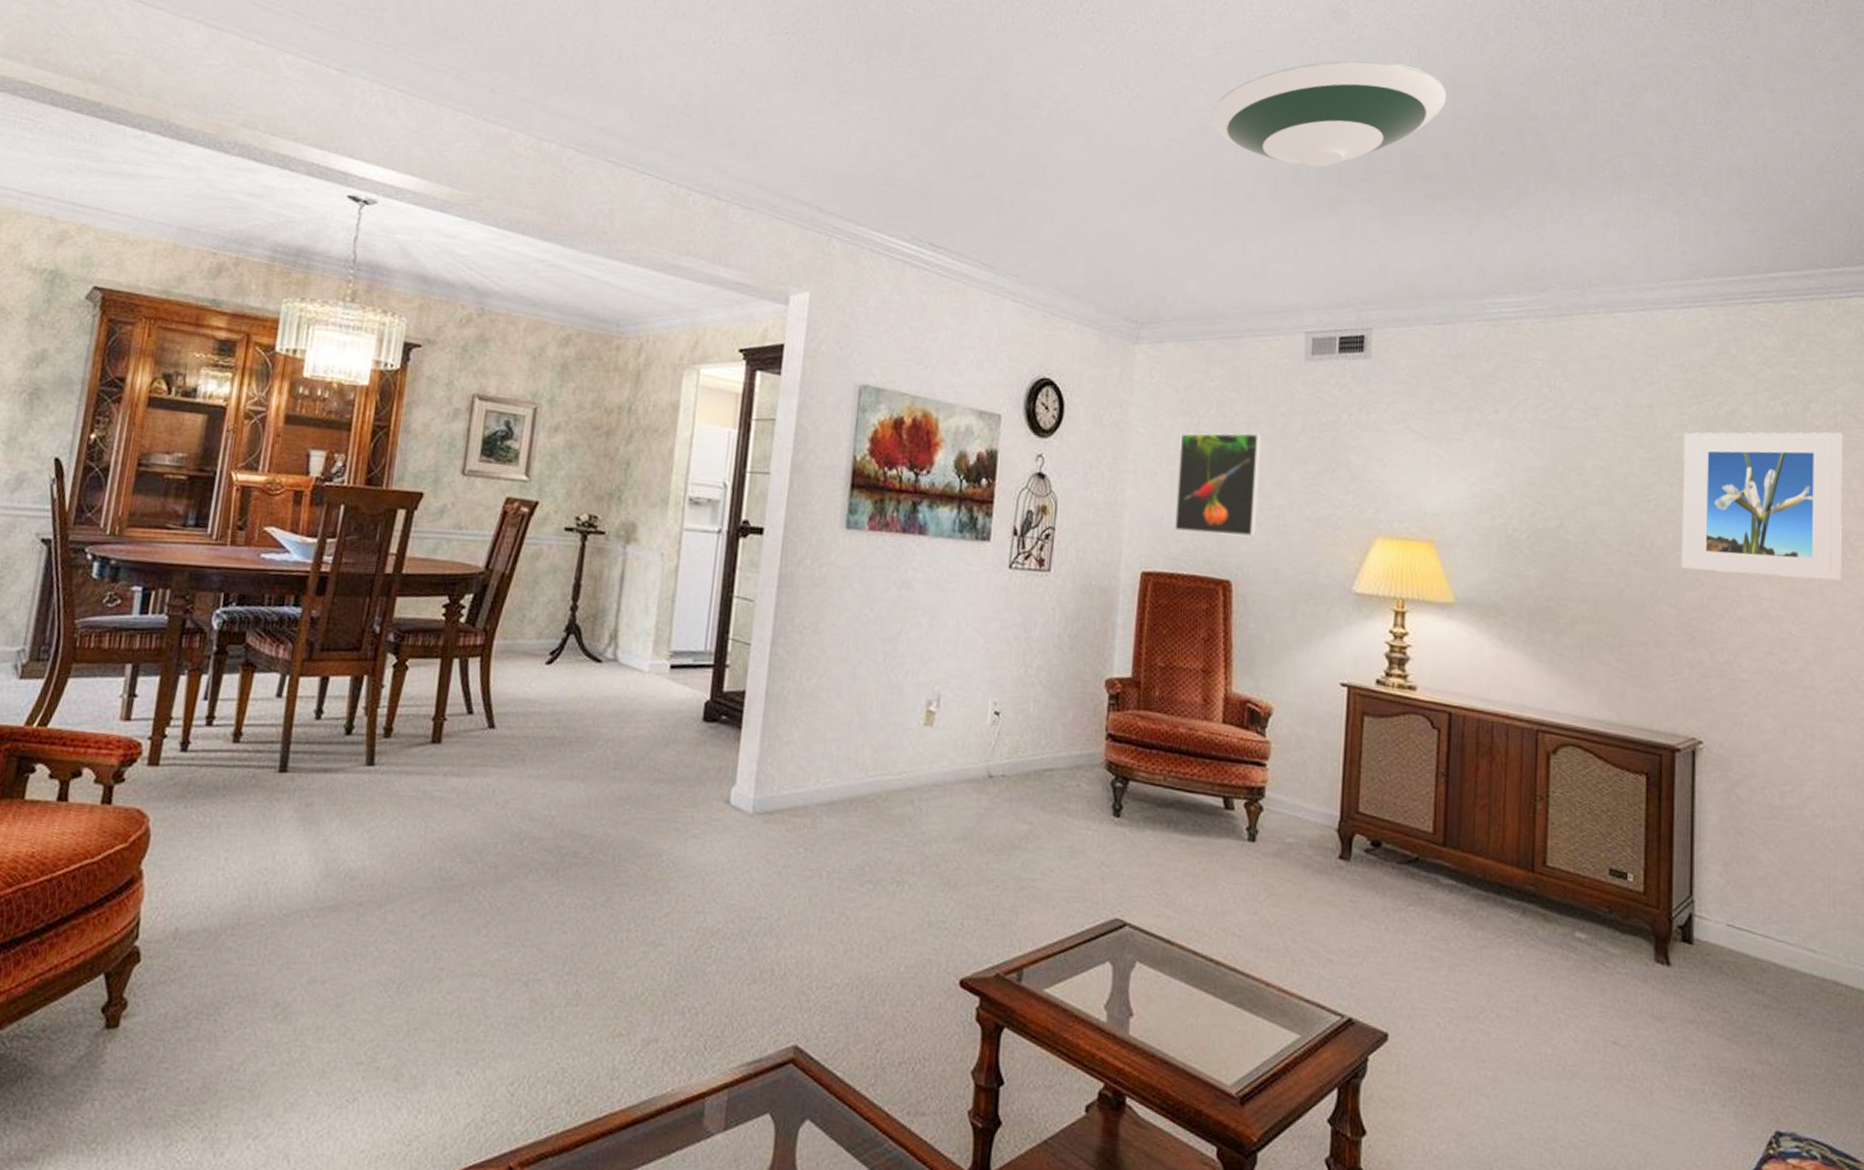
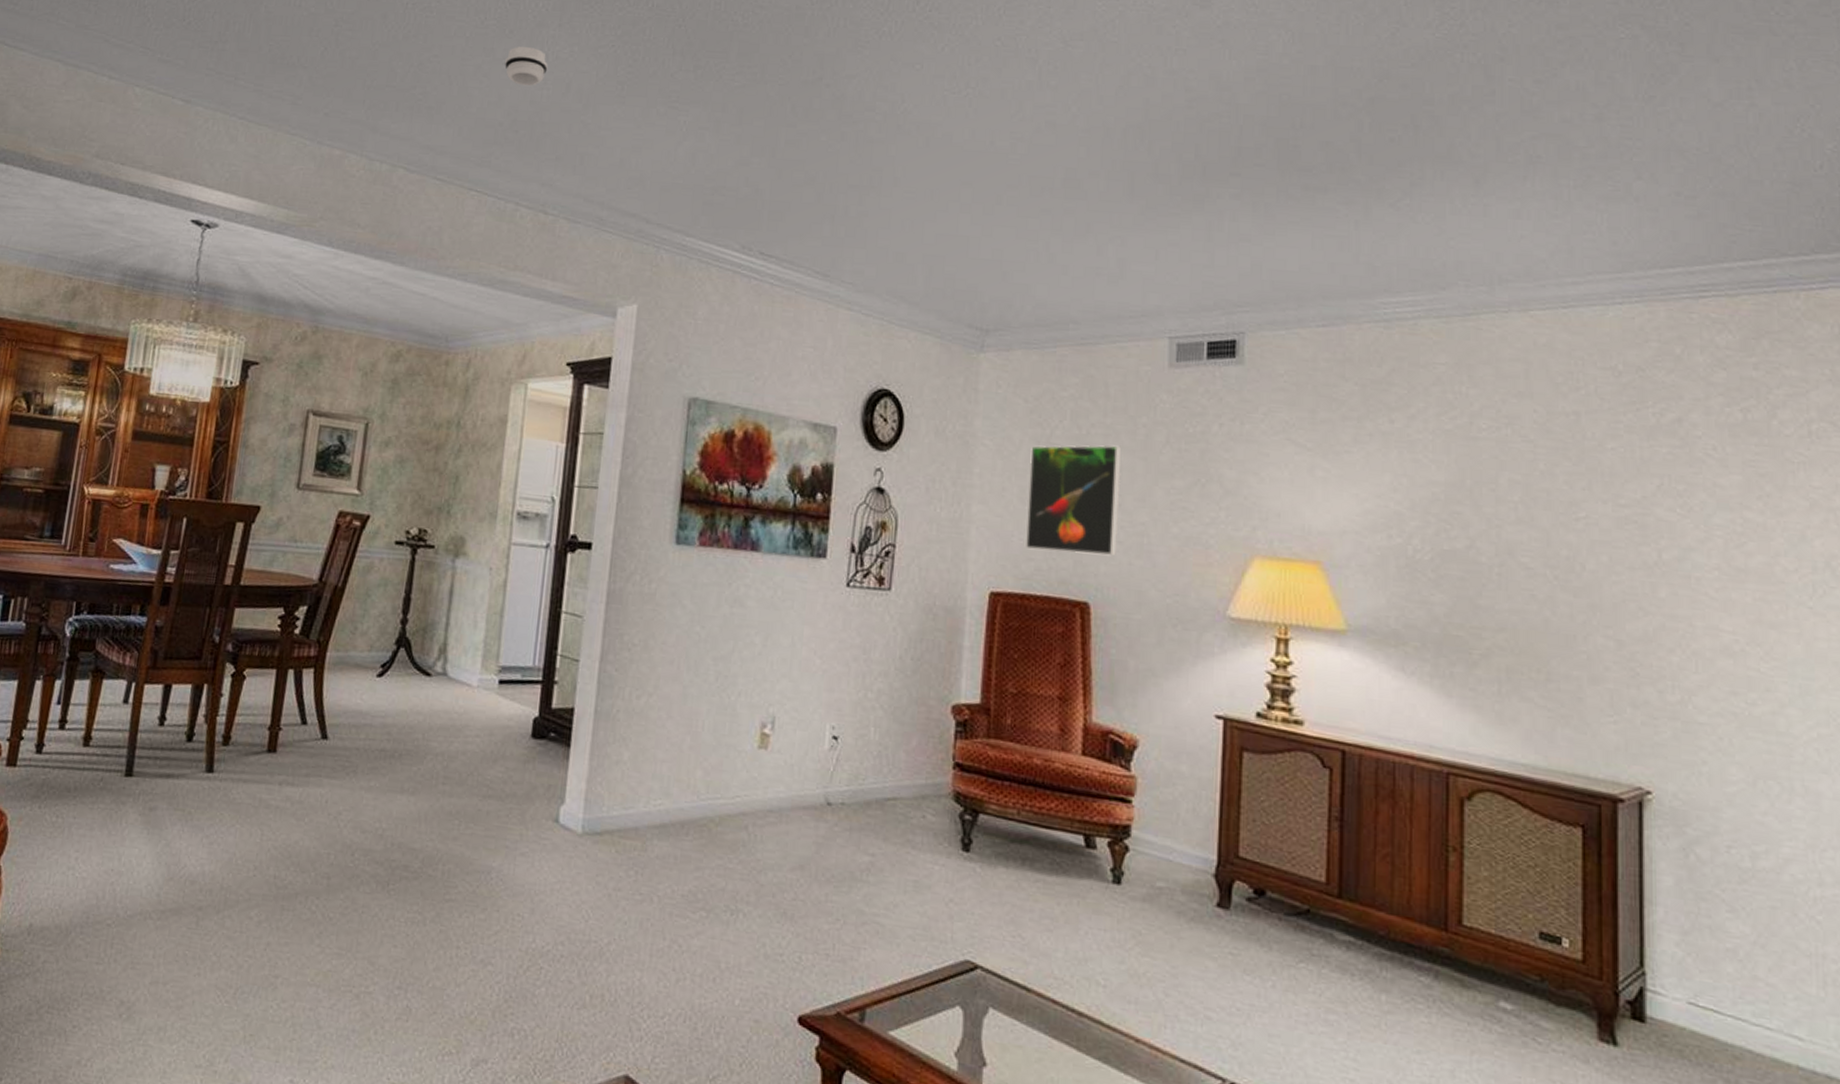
smoke detector: none [677,29,722,71] -> present [505,46,548,87]
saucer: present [1211,60,1447,167] -> none [1059,46,1327,161]
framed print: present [1681,432,1843,581] -> none [1618,442,1823,612]

